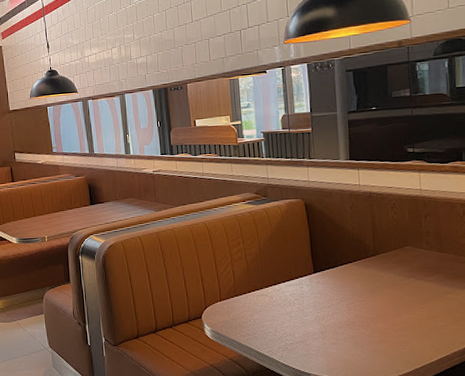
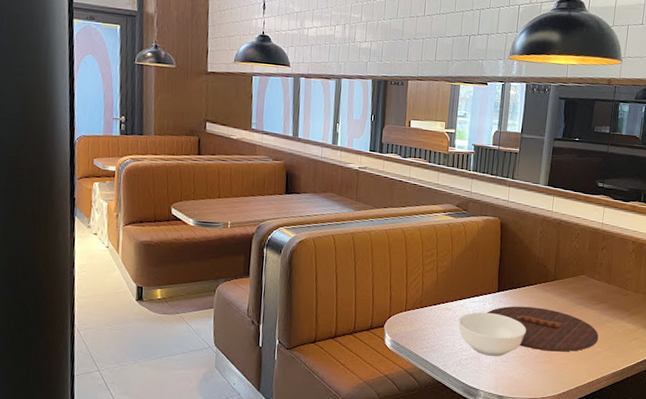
bowl: none [276,294,354,339] -> present [458,312,527,356]
tray: none [306,285,440,329] -> present [487,306,599,352]

